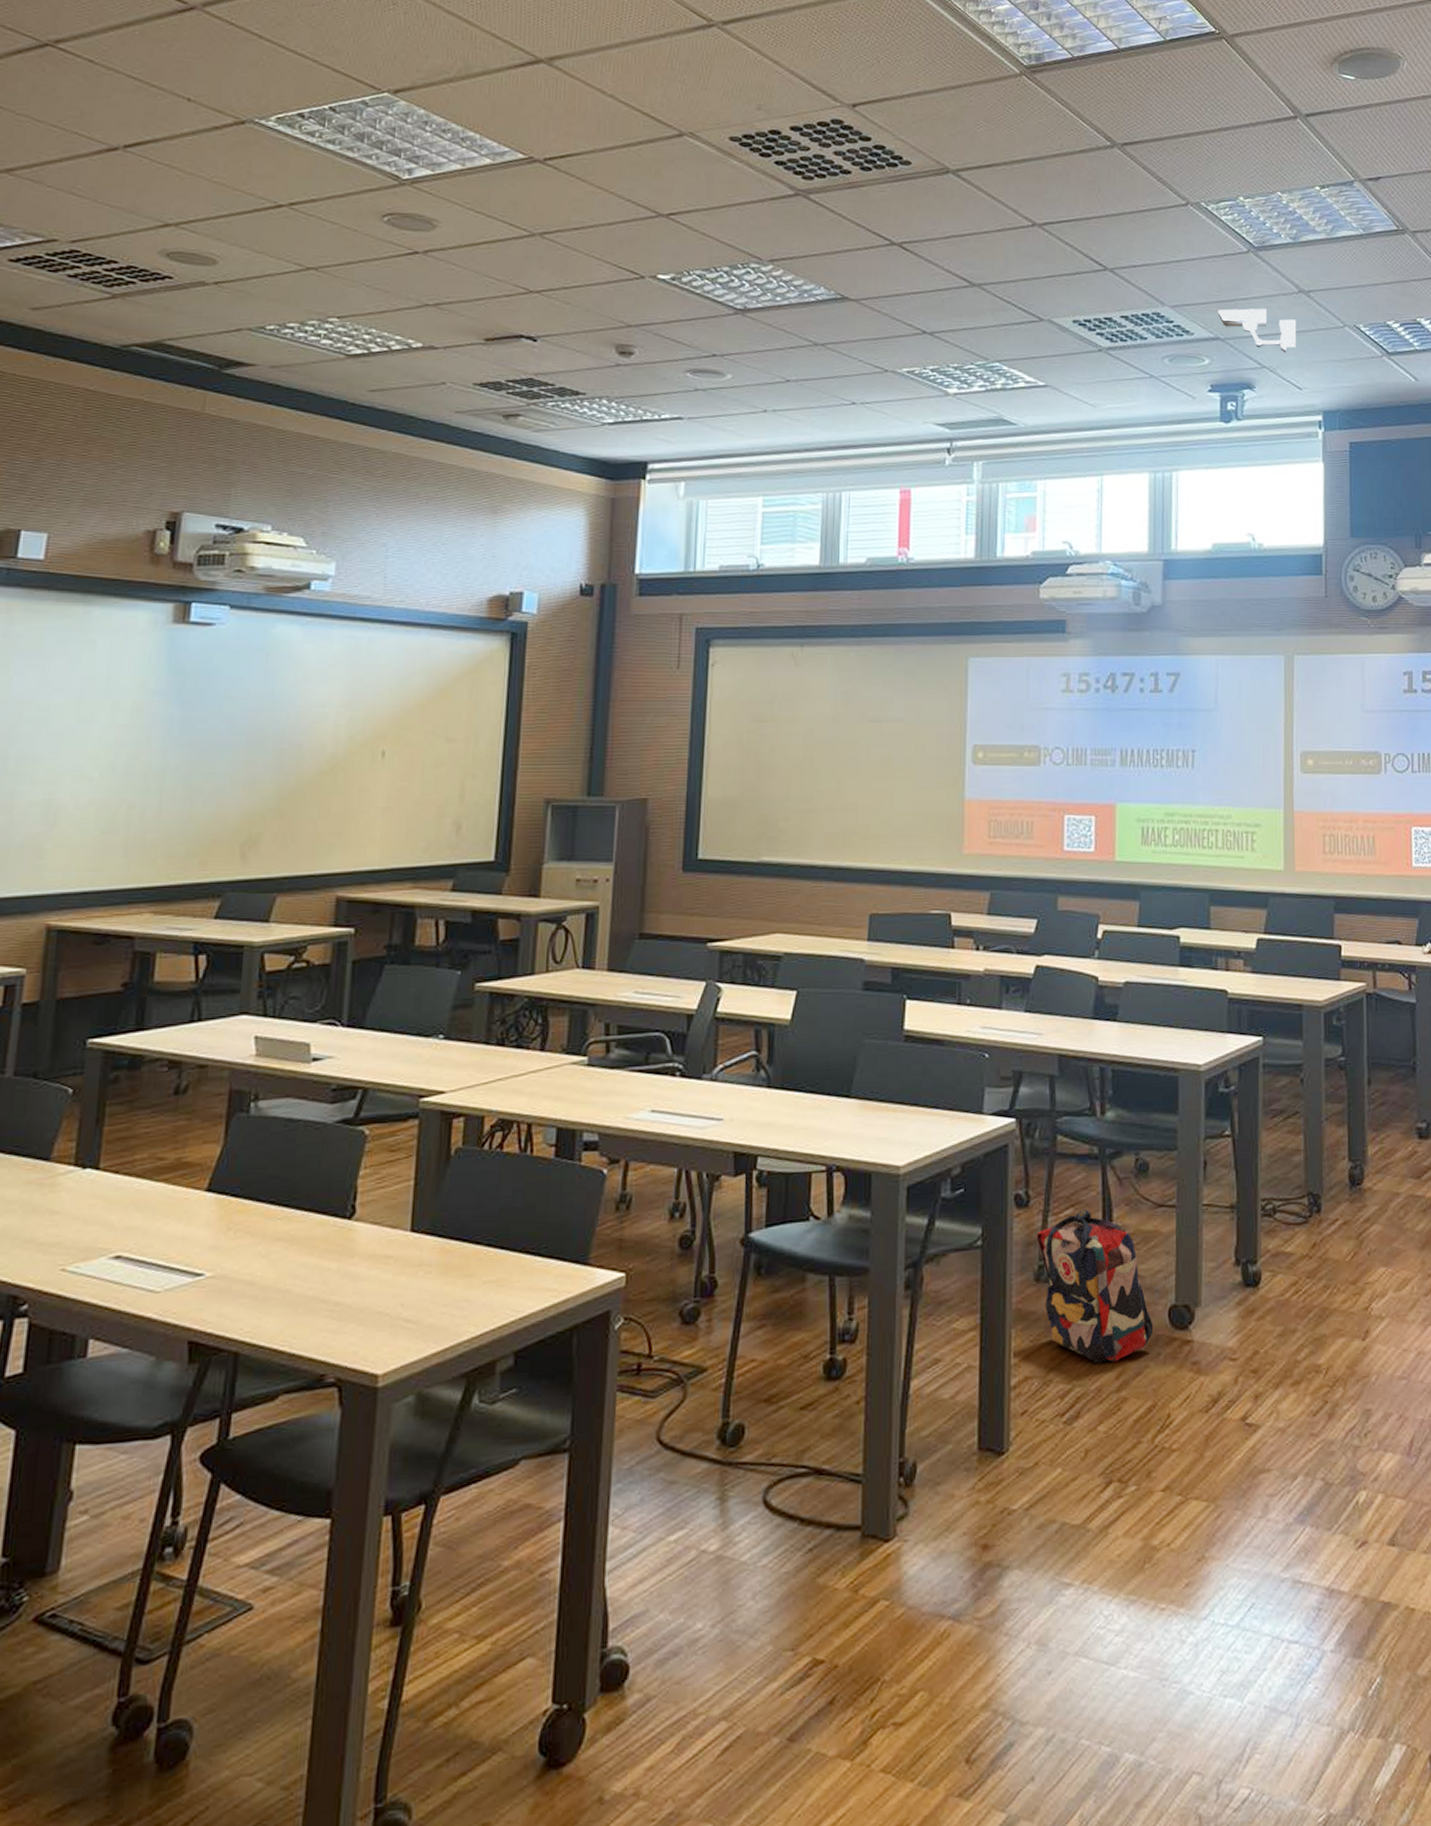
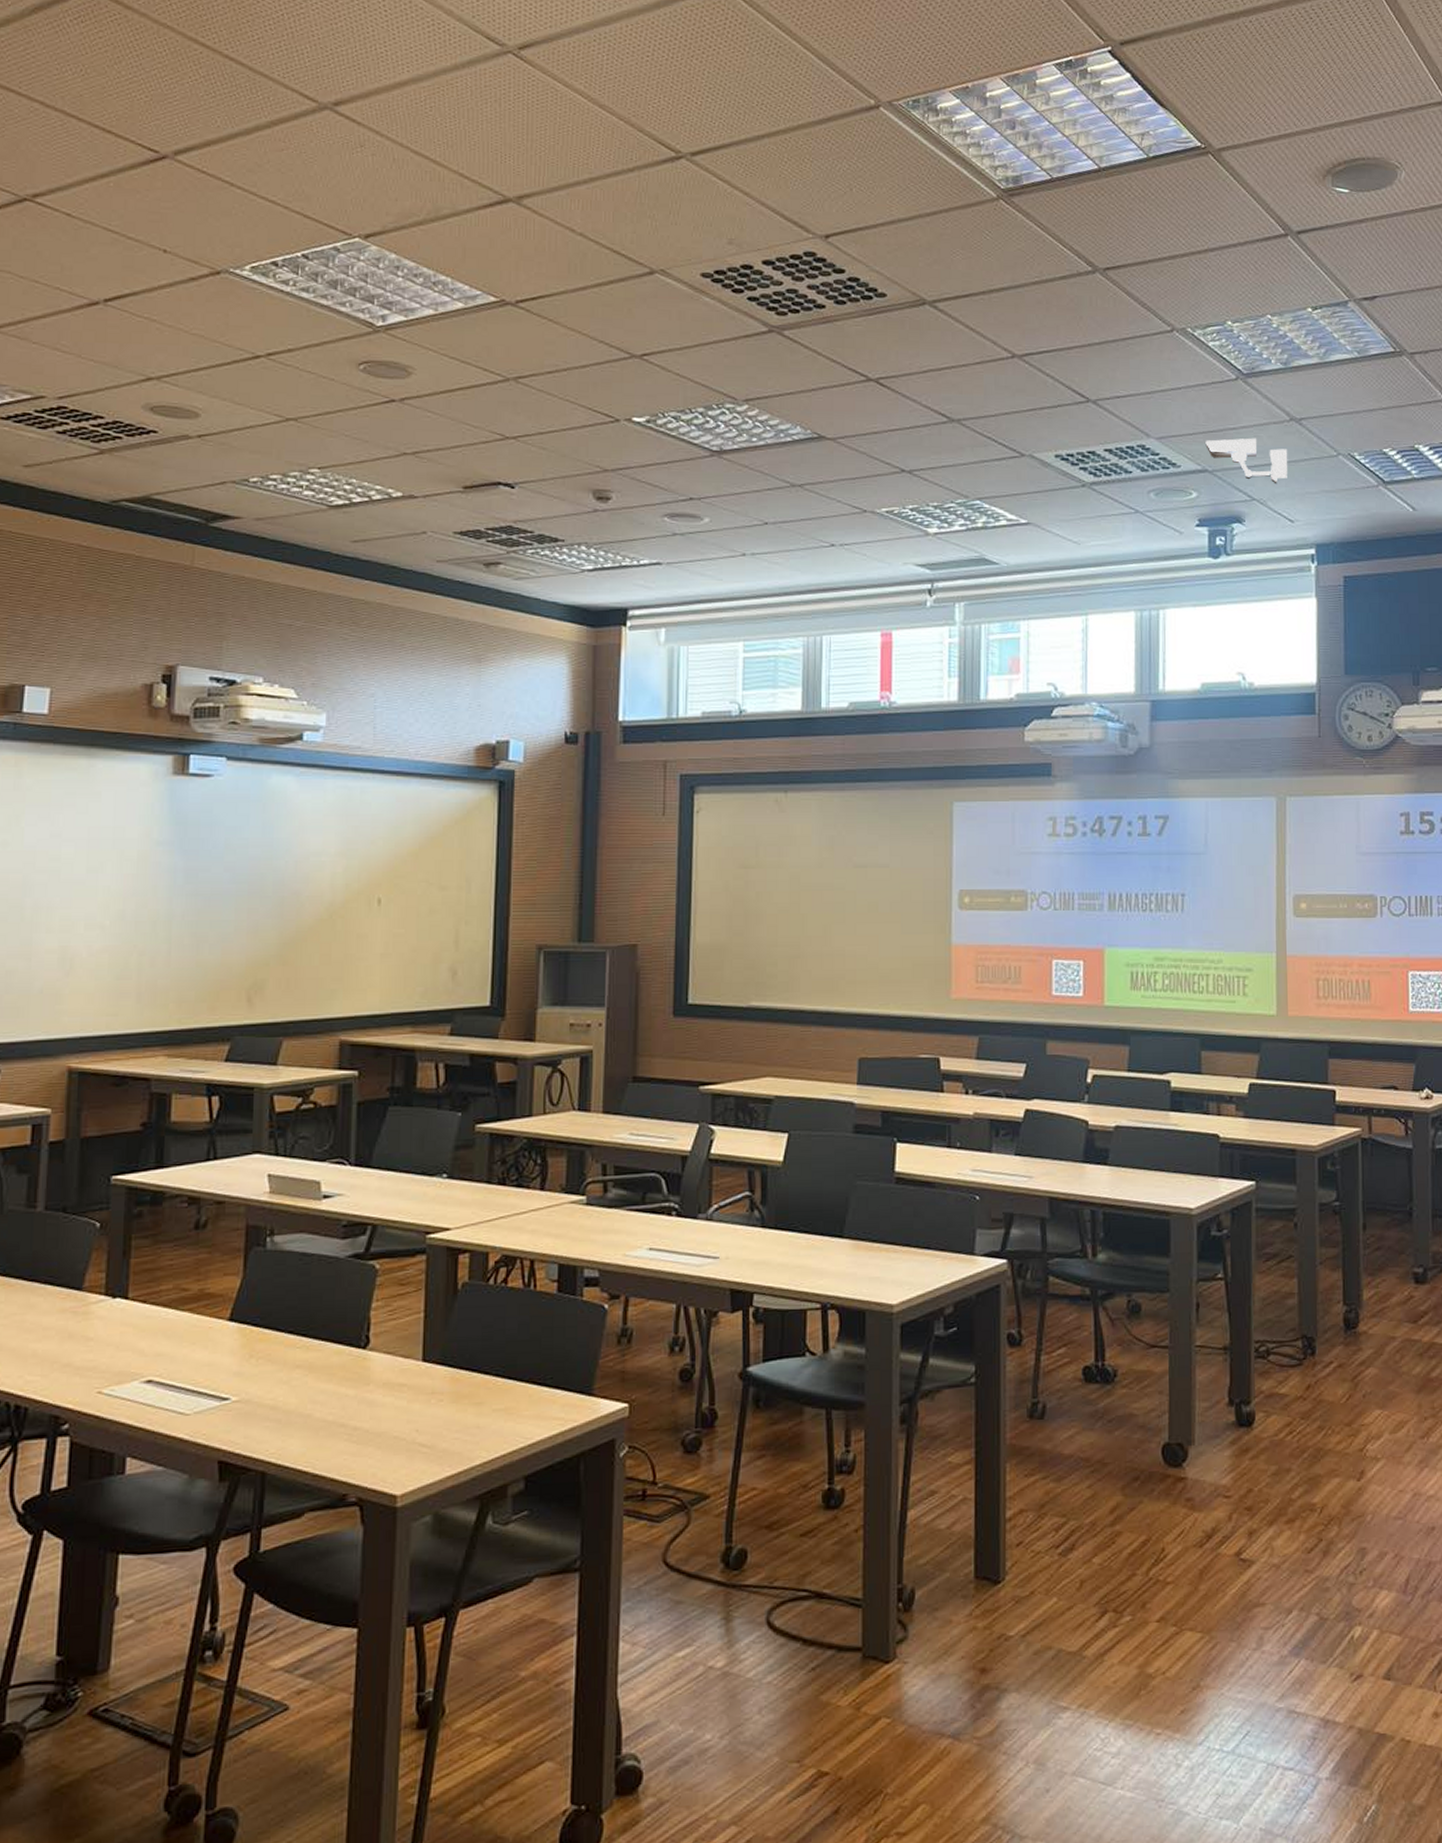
backpack: present [1036,1209,1154,1364] -> none [1029,1348,1147,1498]

